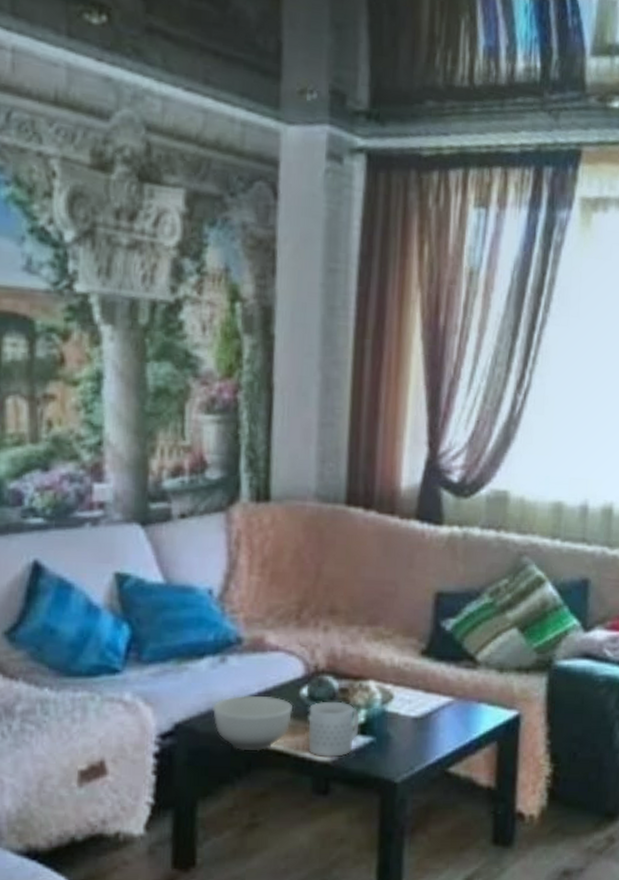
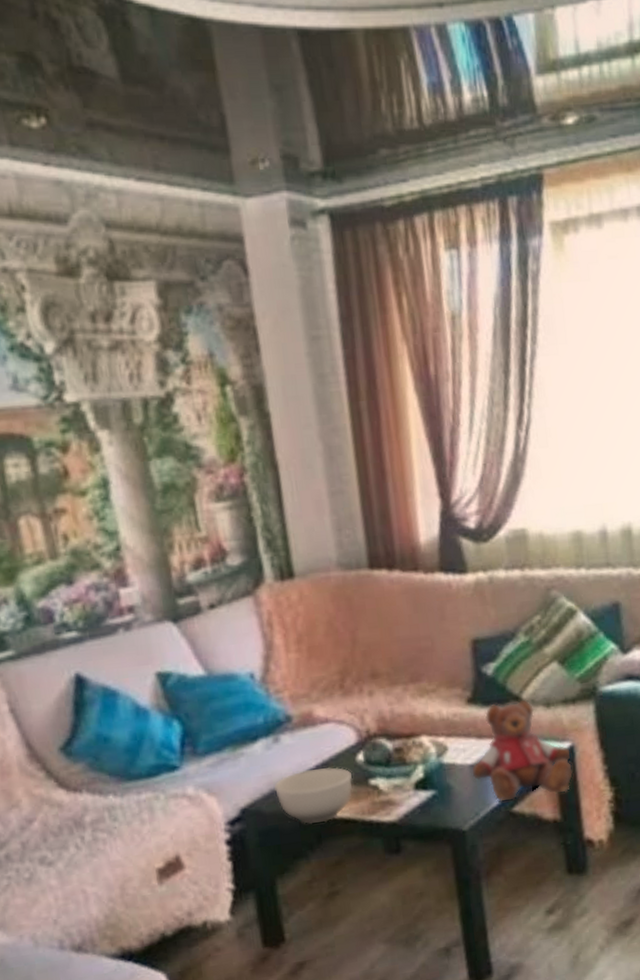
mug: present [307,701,360,758] -> none [368,760,420,818]
teddy bear: none [413,660,516,761] -> present [472,699,573,802]

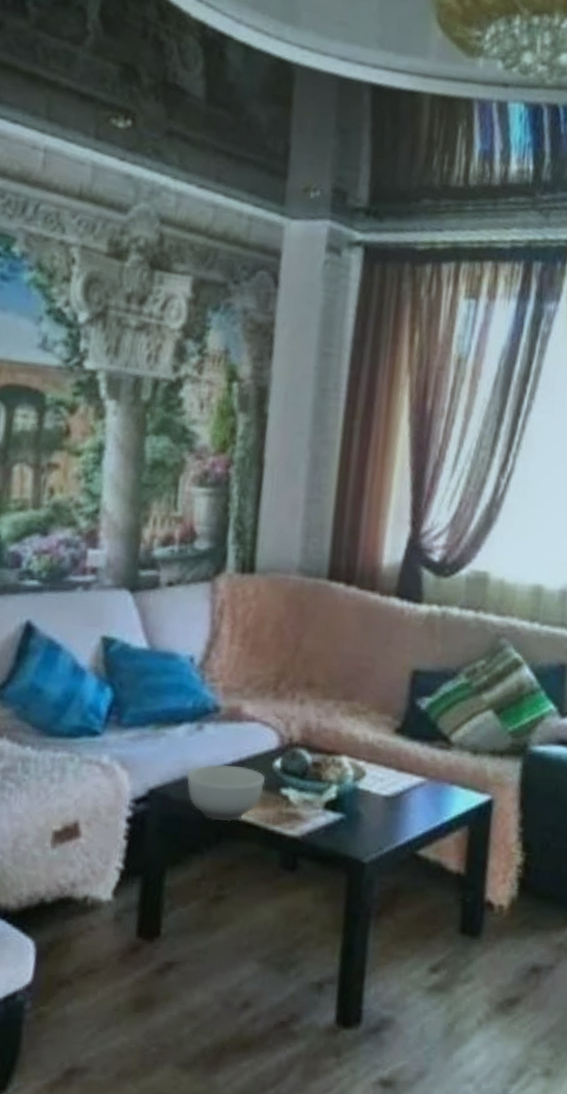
teddy bear: present [472,699,573,802] -> none [384,739,489,847]

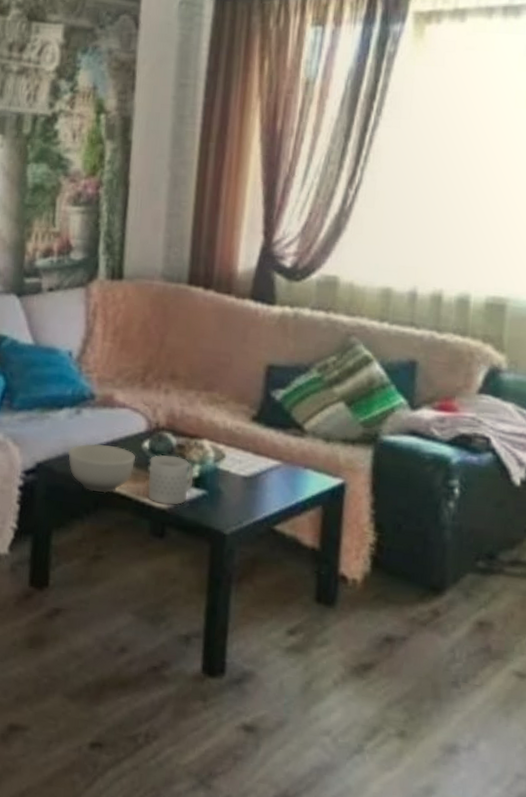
mug: none [278,774,331,833] -> present [147,454,194,506]

